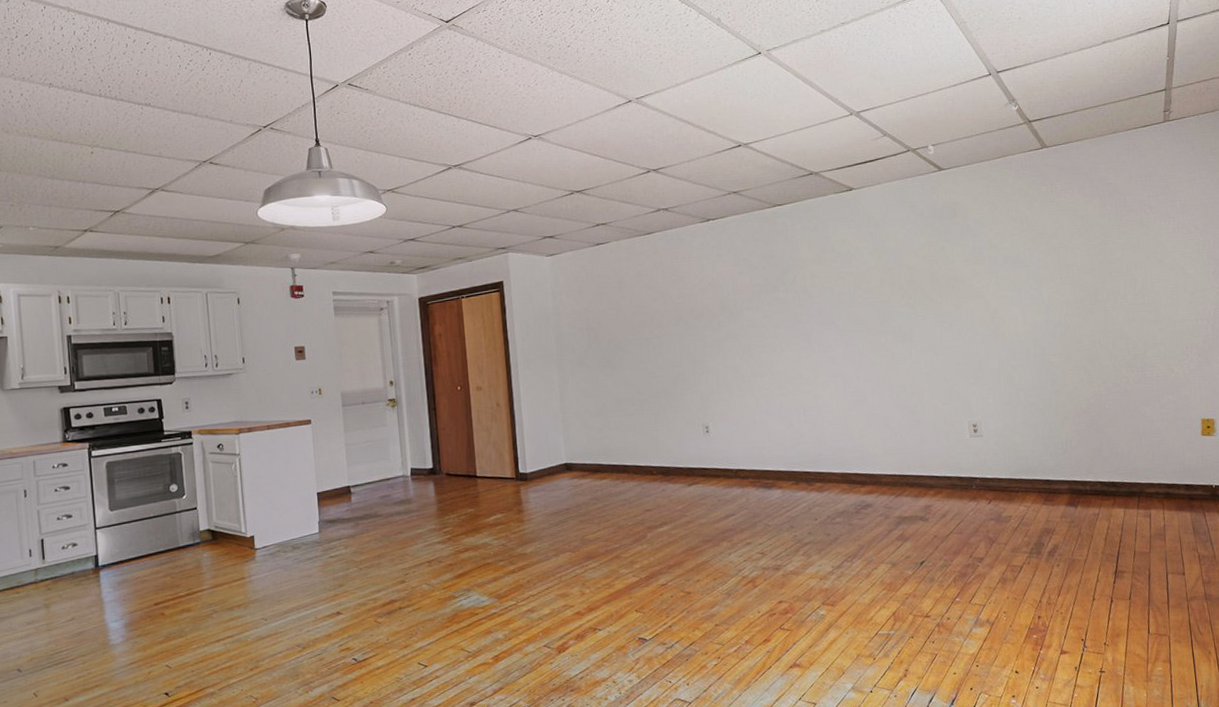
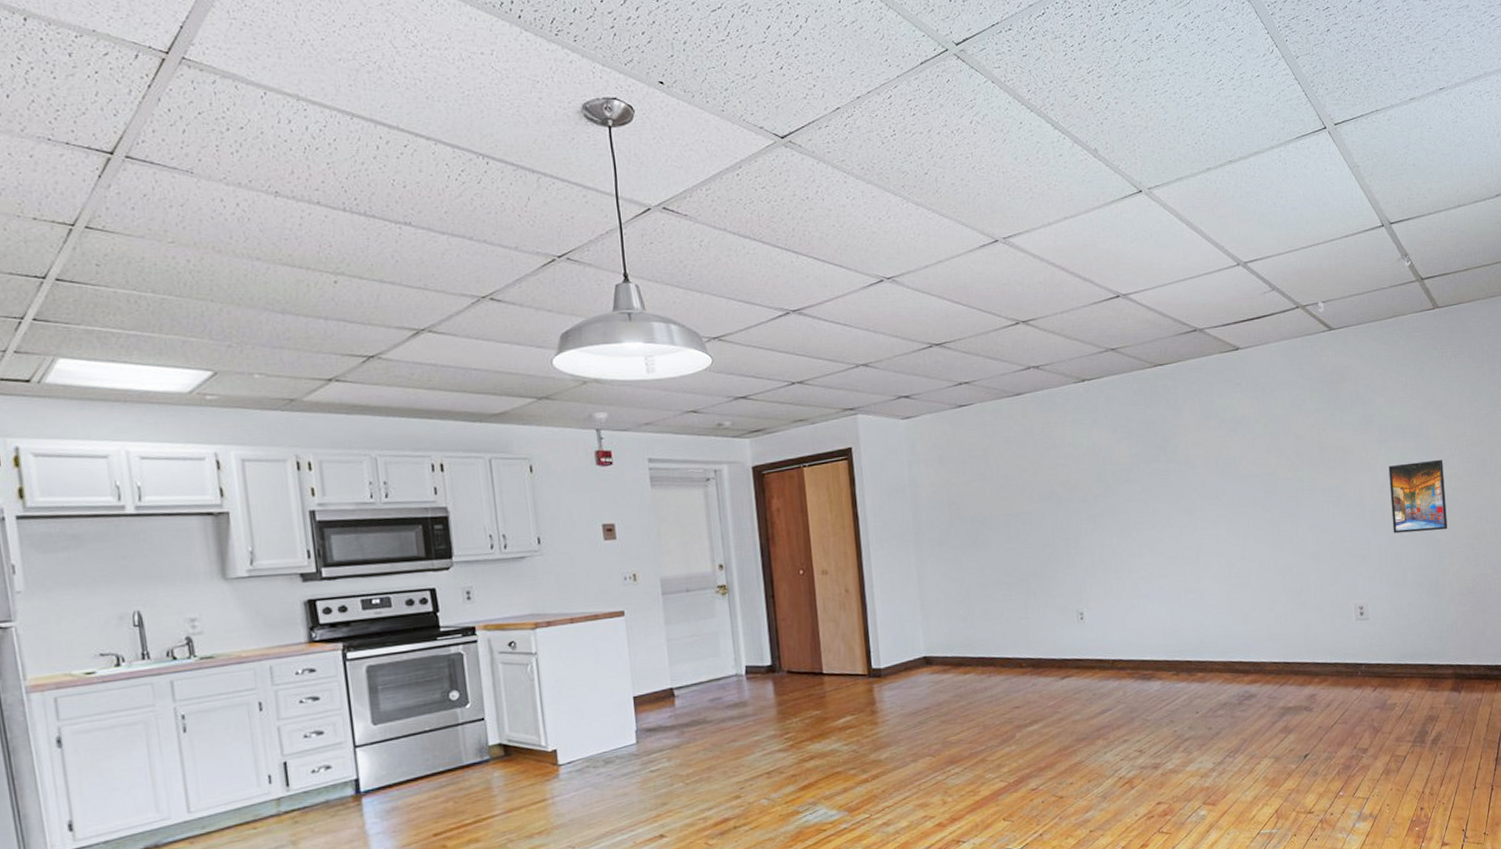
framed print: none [999,287,1060,357] -> present [1388,459,1448,534]

